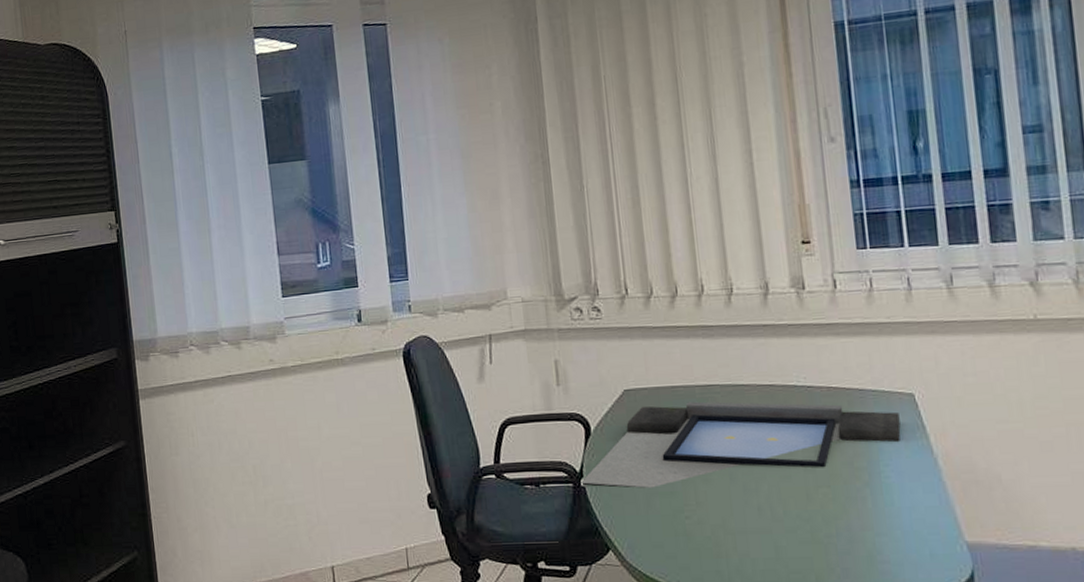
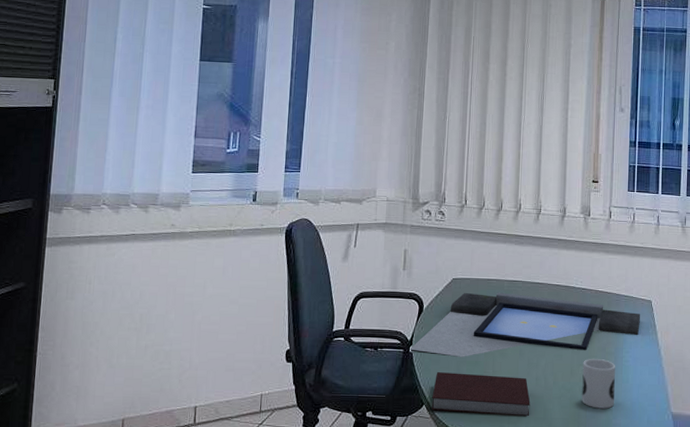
notebook: none [619,507,756,558] -> present [431,372,530,417]
mug: none [822,477,877,542] -> present [582,359,615,409]

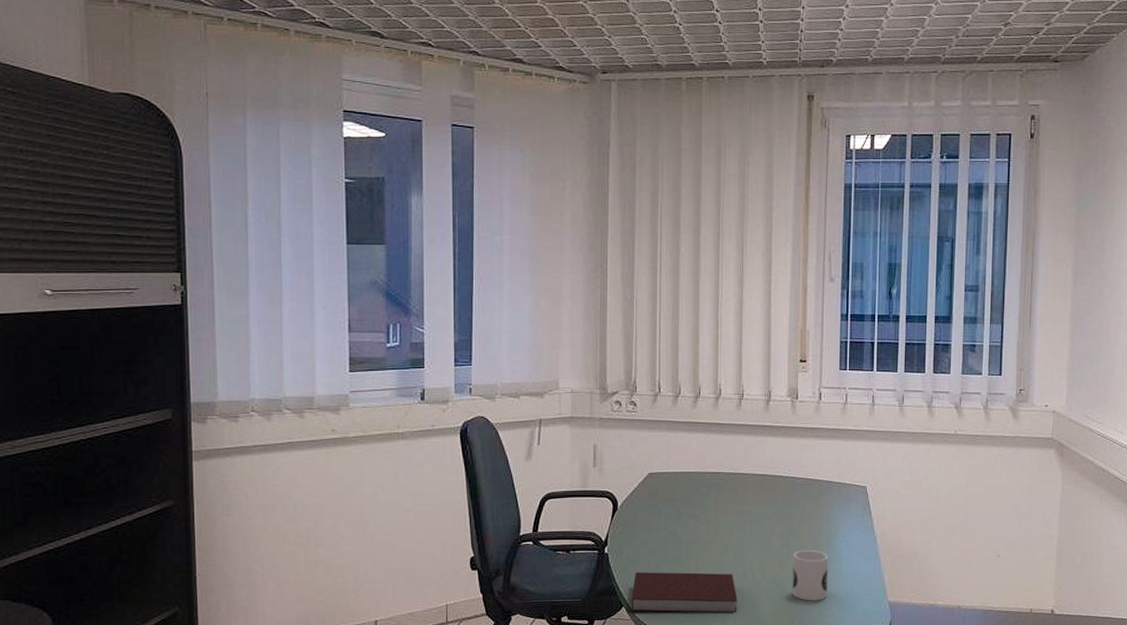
window: present [410,292,640,357] -> none [605,485,854,556]

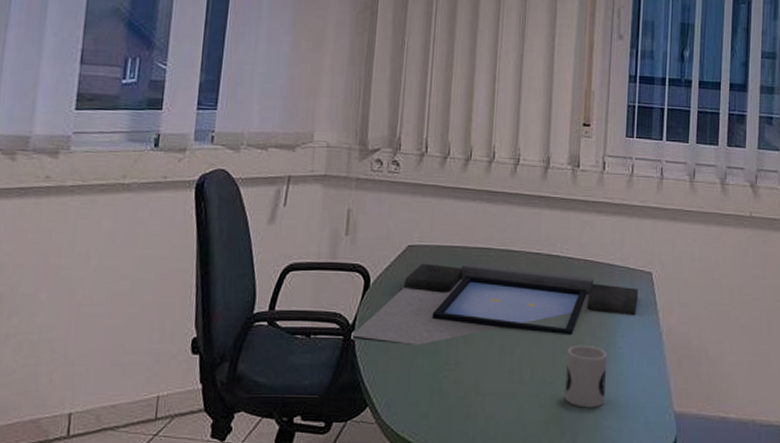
window: none [605,485,854,556] -> present [351,263,638,345]
notebook: present [631,572,738,614] -> none [377,365,502,420]

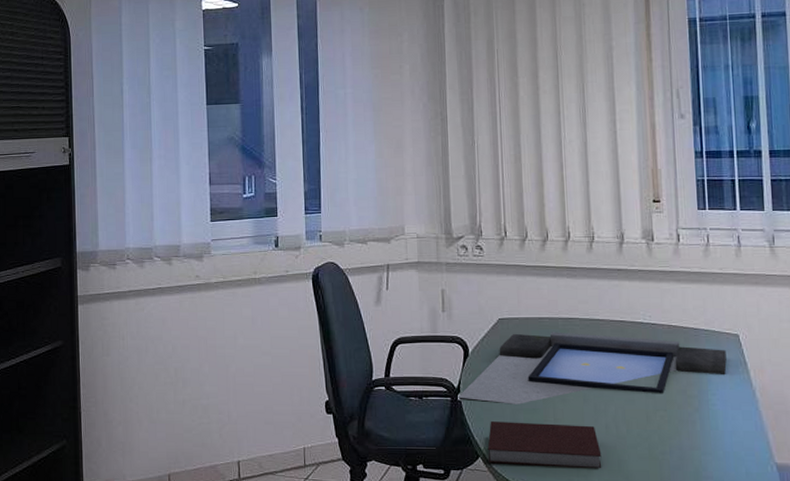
notebook: none [377,365,502,420] -> present [487,421,602,469]
mug: present [565,346,607,408] -> none [660,403,703,460]

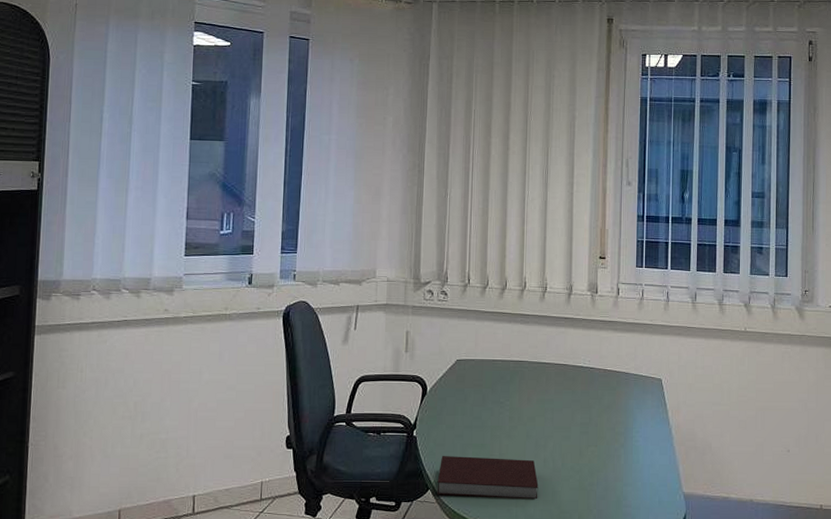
window: present [458,332,727,405] -> none [414,373,650,440]

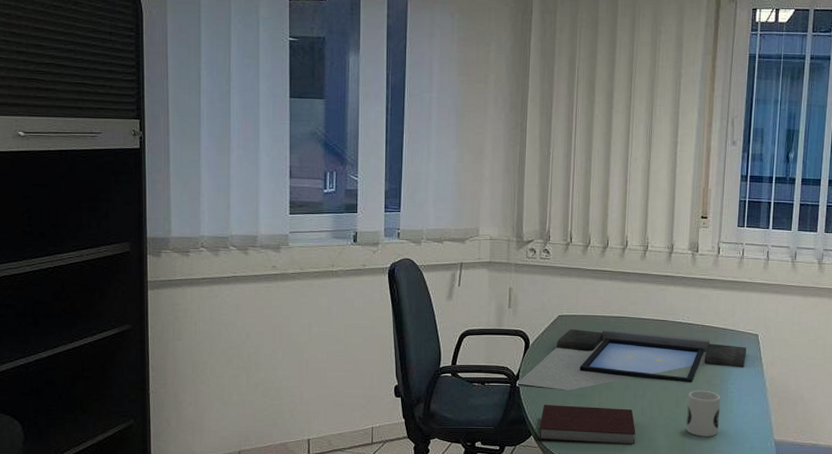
window: none [414,373,650,440] -> present [517,328,746,391]
mug: none [591,439,625,490] -> present [686,391,720,437]

